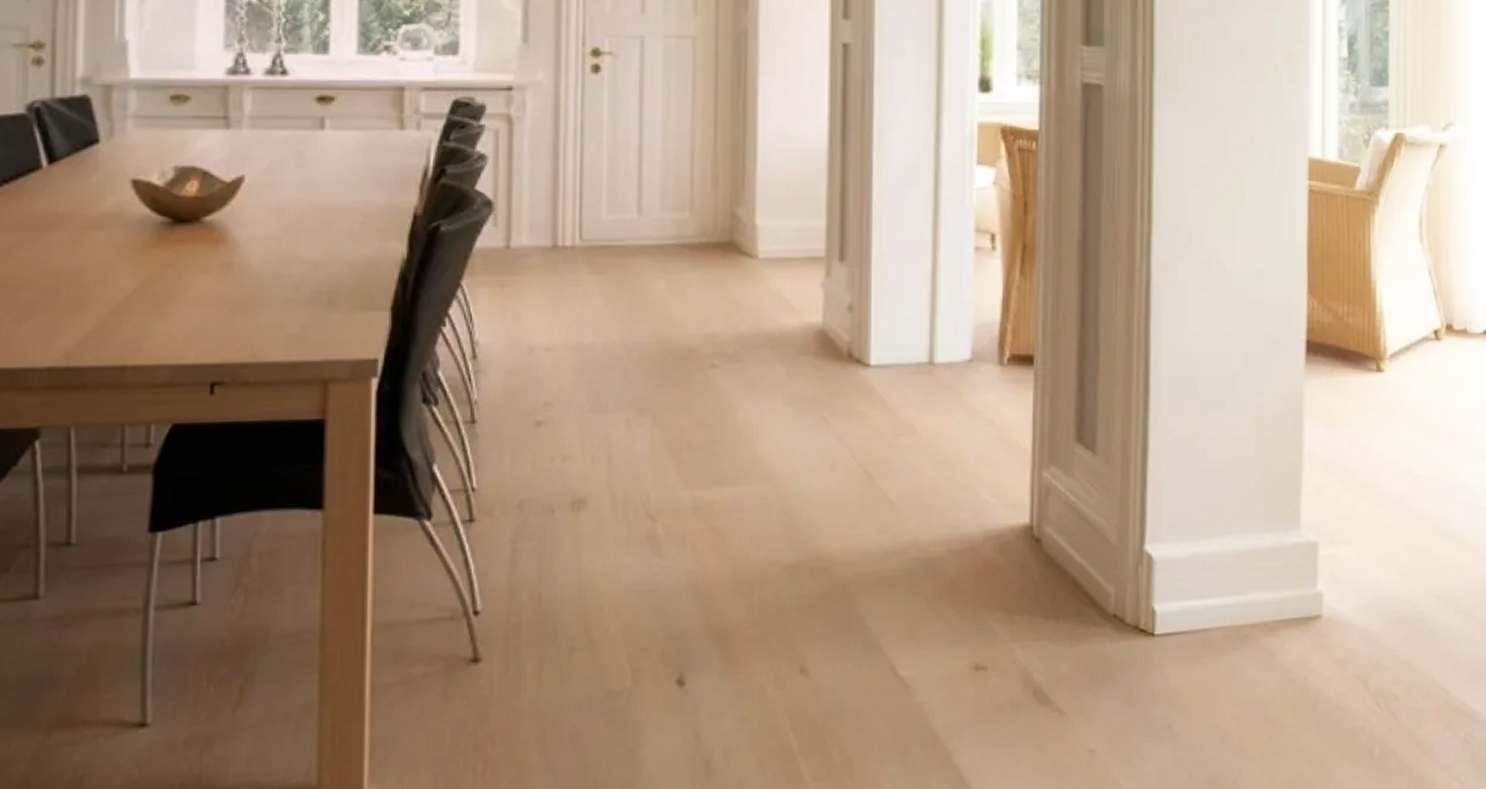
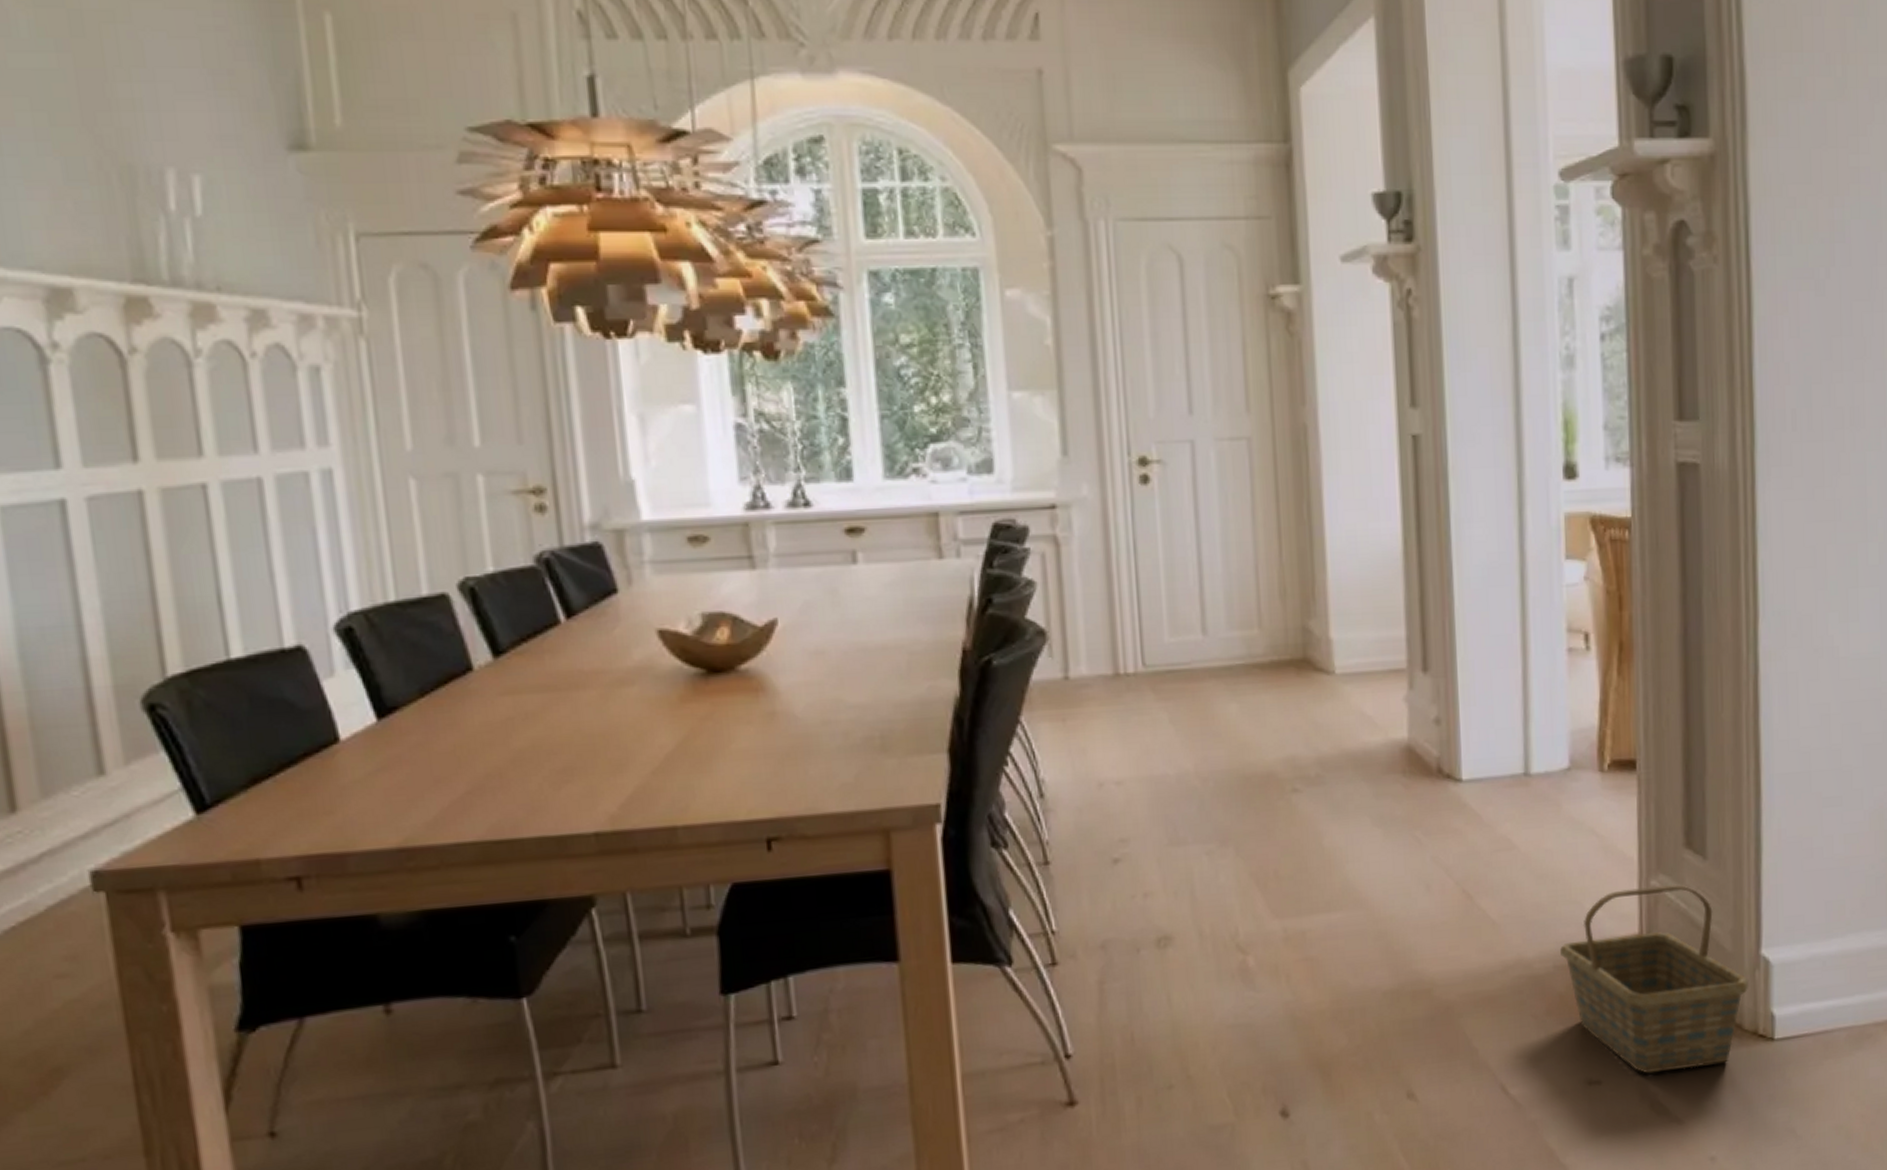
basket: none [954,476,1132,662] -> present [1560,884,1749,1074]

